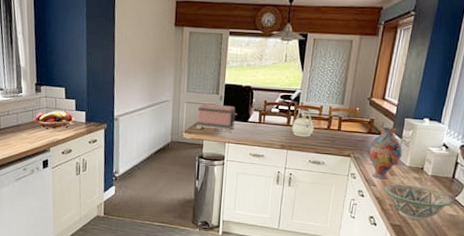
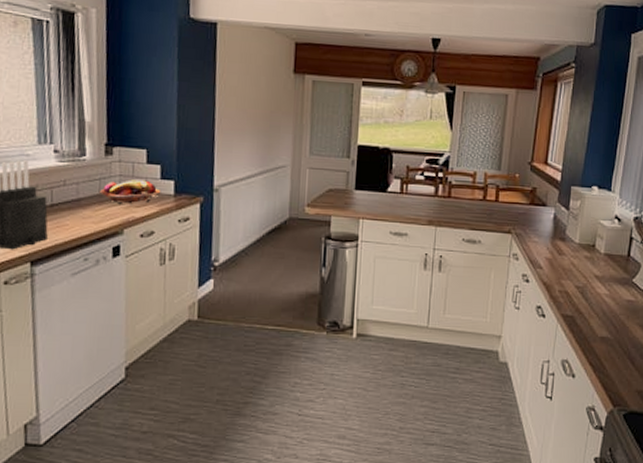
toaster: present [195,103,238,133] -> none [321,169,374,206]
kettle: present [291,107,314,137] -> none [440,173,467,211]
vase: present [367,126,402,179] -> none [530,196,570,260]
decorative bowl: present [384,183,453,221] -> none [552,265,630,309]

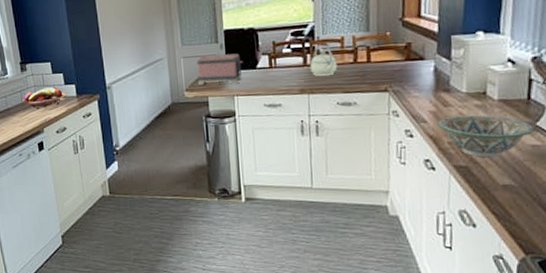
toaster: none [321,169,374,206] -> present [196,53,243,86]
kettle: none [440,173,467,211] -> present [309,41,338,77]
decorative bowl: none [552,265,630,309] -> present [438,114,534,158]

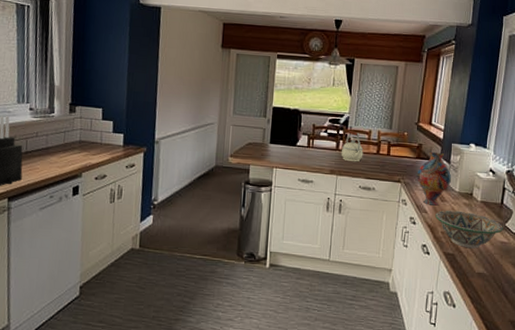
fruit basket: present [21,87,67,109] -> none [63,132,113,152]
toaster: present [196,53,243,86] -> none [242,126,286,157]
vase: none [408,49,455,113] -> present [416,151,451,206]

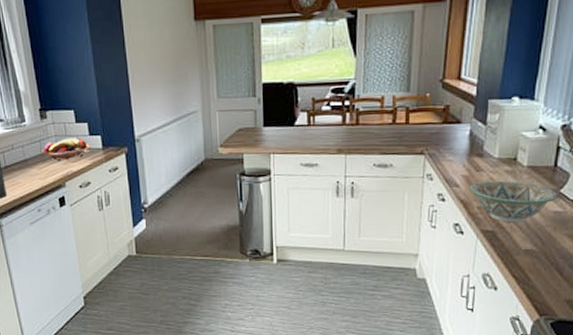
fruit basket: none [63,132,113,152] -> present [40,138,91,161]
kettle: present [341,131,364,162] -> none [348,100,376,137]
vase: present [416,151,451,206] -> none [444,112,488,177]

